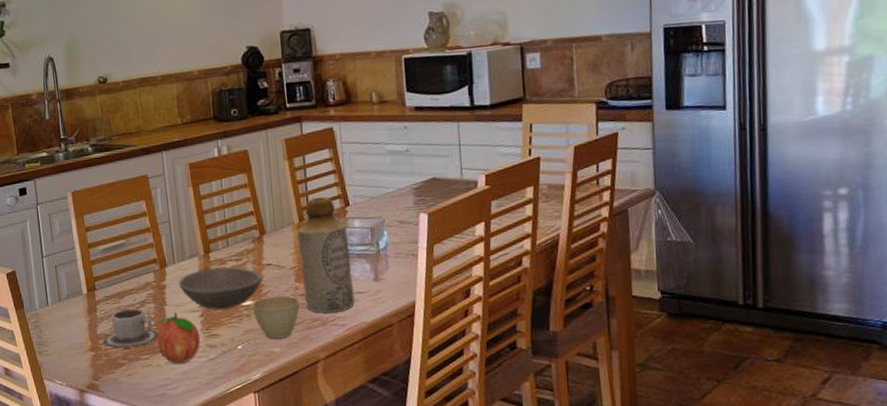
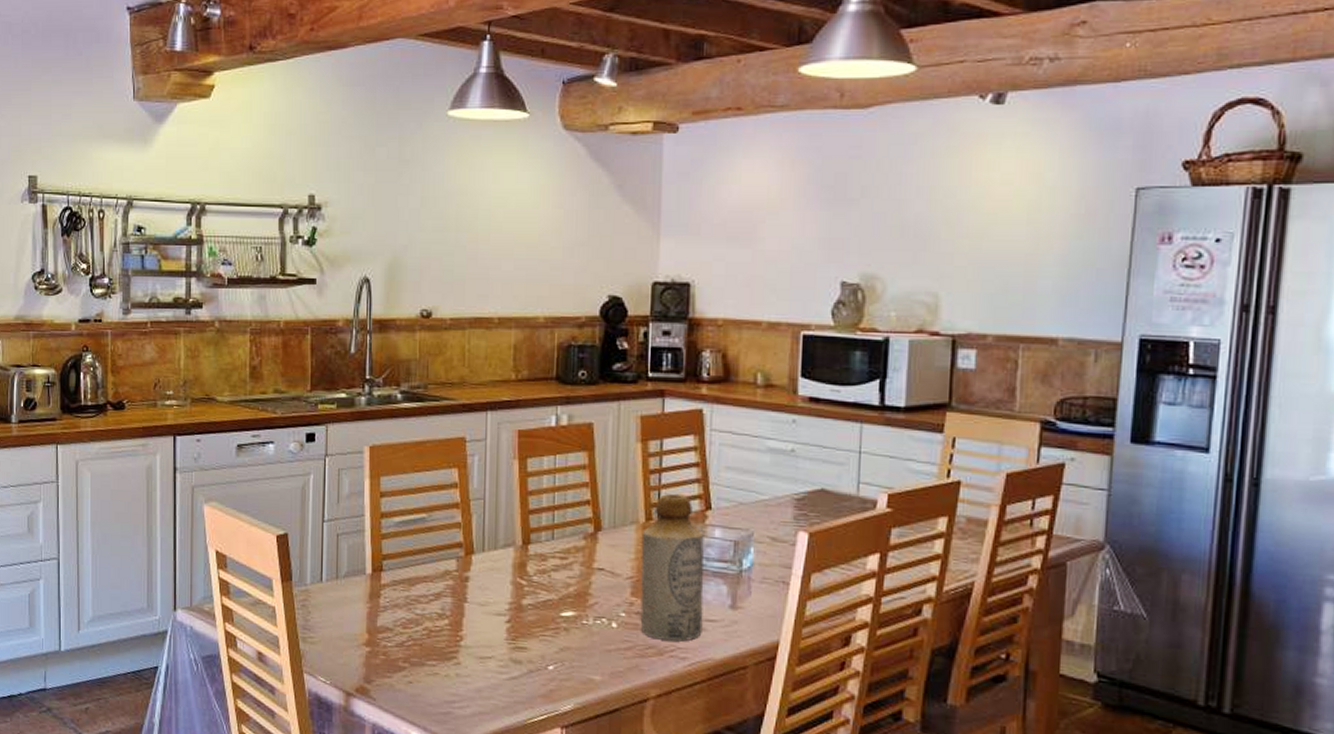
cup: present [103,308,159,349] -> none [383,599,453,649]
fruit: present [156,312,201,364] -> none [448,613,504,678]
soup bowl: present [179,267,262,310] -> none [486,563,589,618]
cup: present [252,295,300,339] -> none [573,609,634,664]

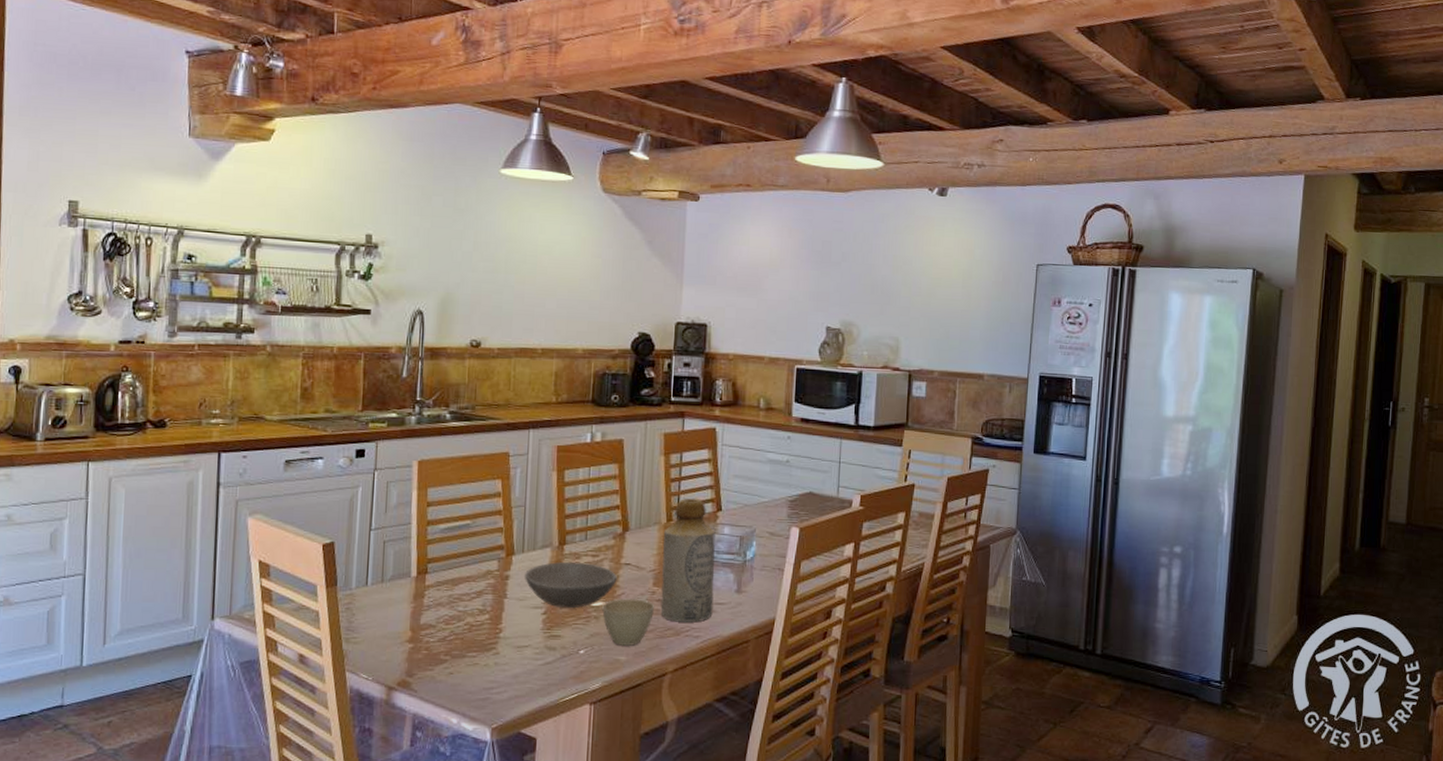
soup bowl: none [486,563,589,618] -> present [525,561,617,609]
cup: none [573,609,634,664] -> present [602,598,655,646]

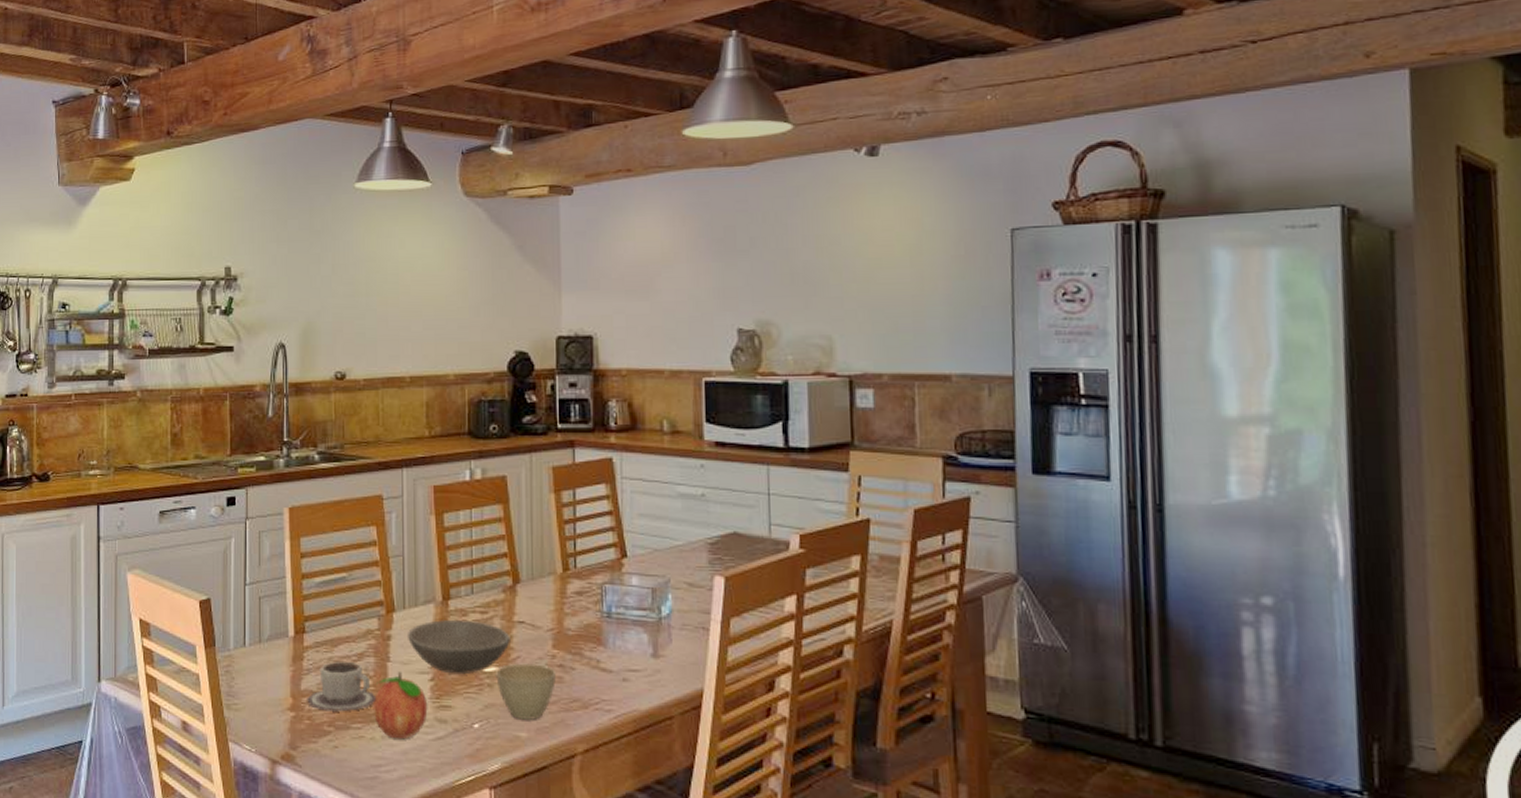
cup: none [426,598,492,643] -> present [307,660,377,712]
fruit: none [488,607,539,665] -> present [373,672,428,739]
bottle: present [661,498,716,623] -> none [561,542,626,693]

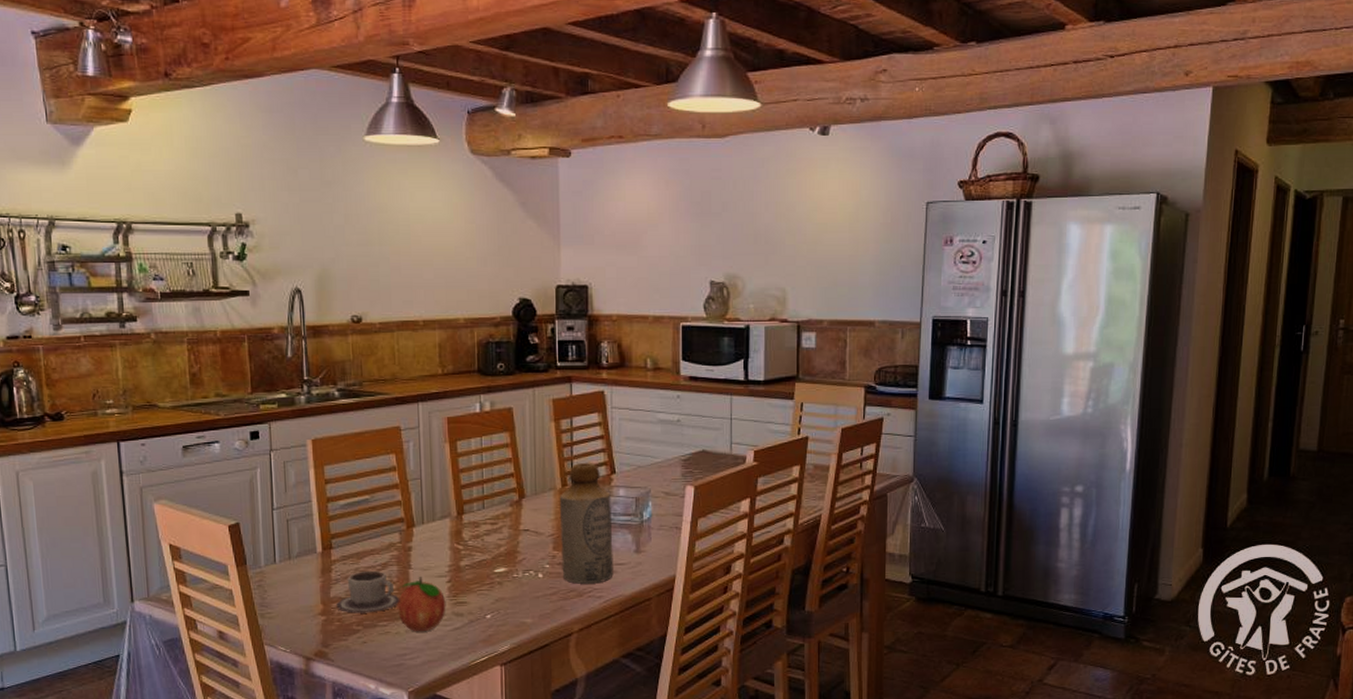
soup bowl: present [408,619,510,675] -> none [427,530,517,576]
cup: present [496,663,557,720] -> none [505,563,557,609]
bottle: none [561,542,626,693] -> present [560,462,614,584]

